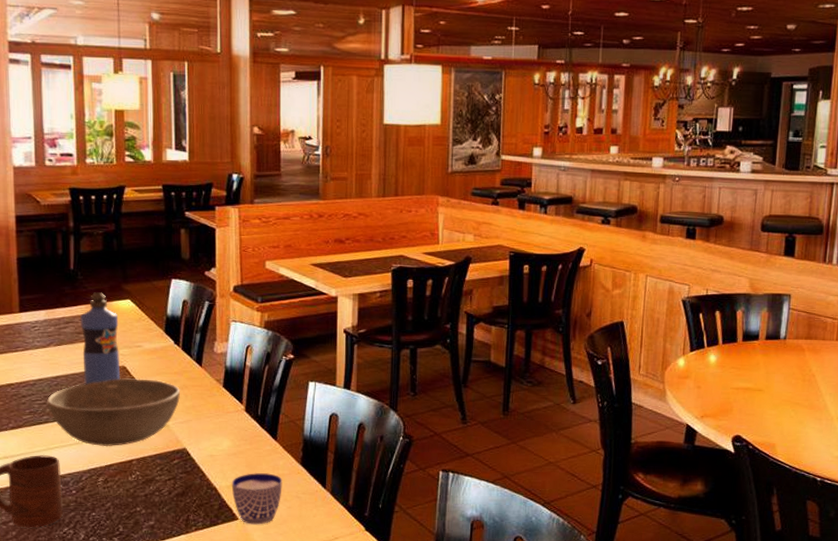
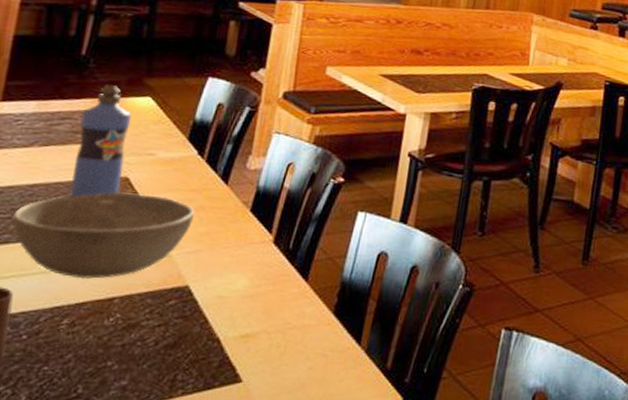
cup: present [231,473,282,525] -> none [239,321,307,390]

